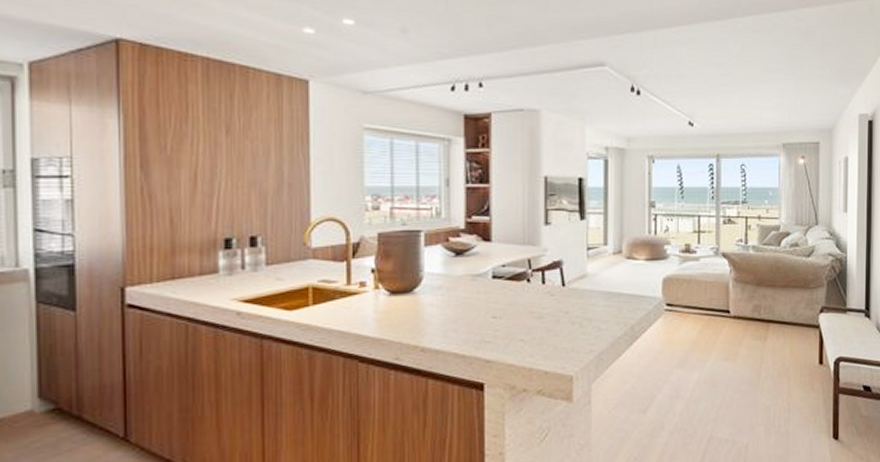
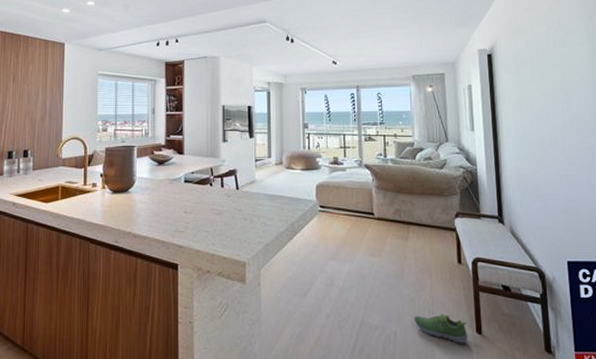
shoe: none [768,421,824,452] -> present [414,314,468,344]

